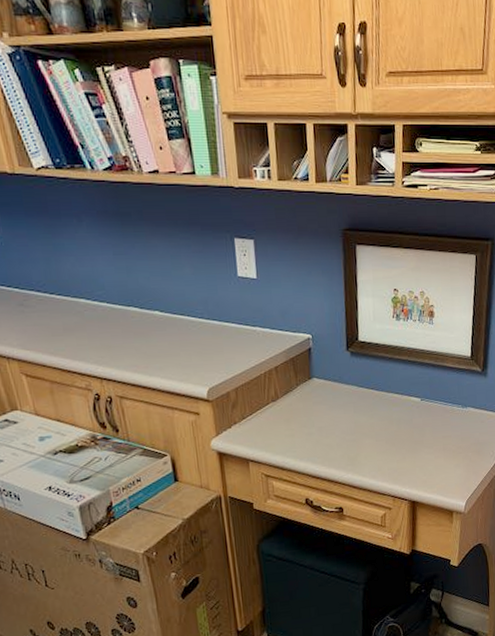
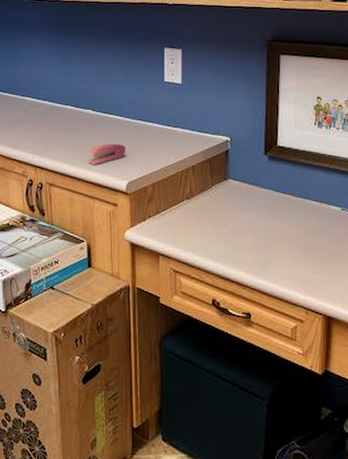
stapler: none [161,347,203,373] -> present [89,143,126,165]

